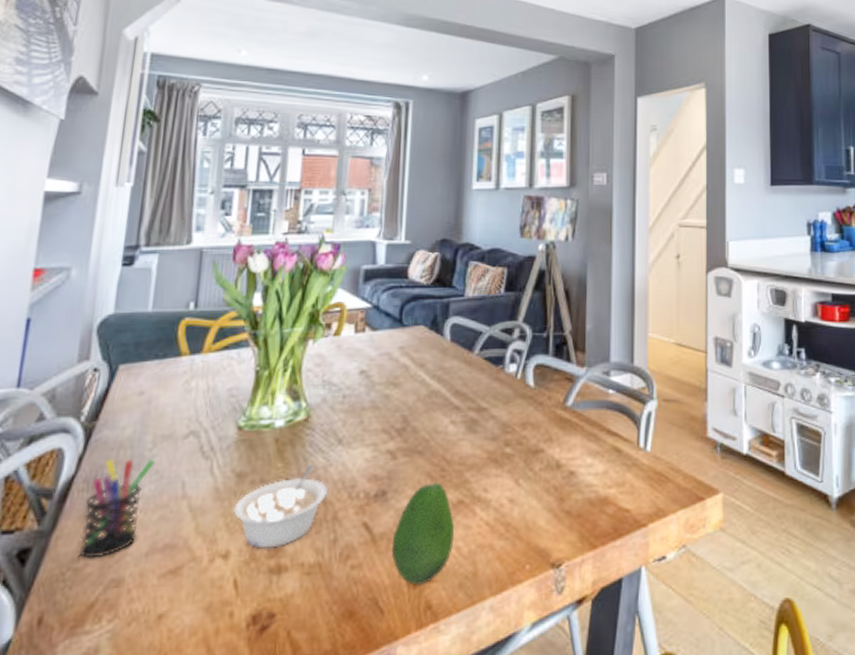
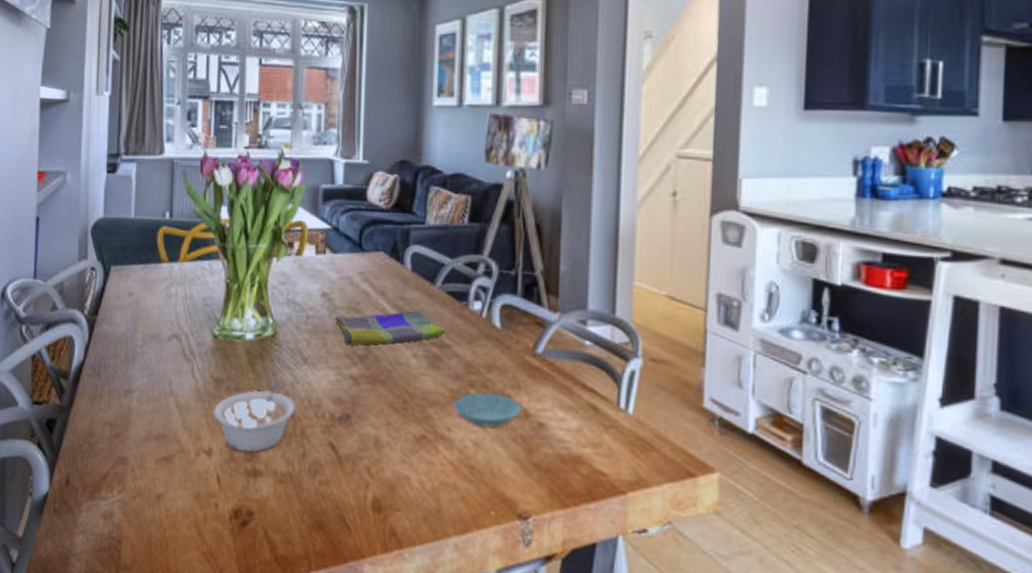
pen holder: present [78,458,155,559] -> none [92,351,146,437]
dish towel: none [370,378,483,420] -> present [332,309,445,346]
fruit: present [391,482,454,585] -> none [356,413,417,511]
saucer: none [489,449,554,483] -> present [452,392,522,428]

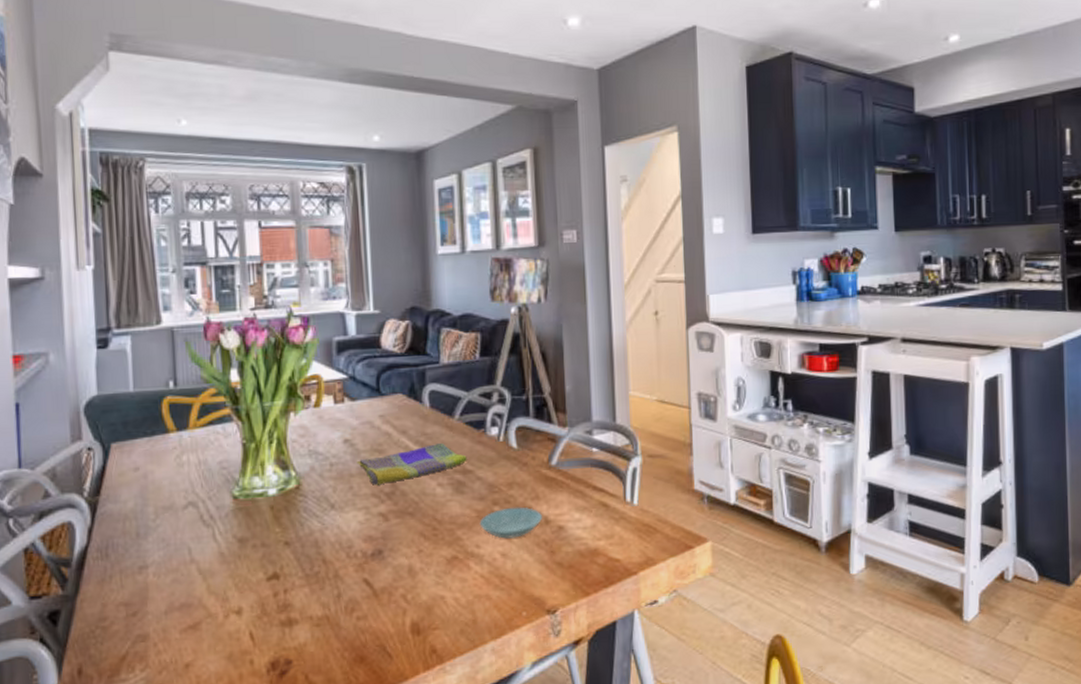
legume: present [213,380,297,453] -> none [240,529,328,605]

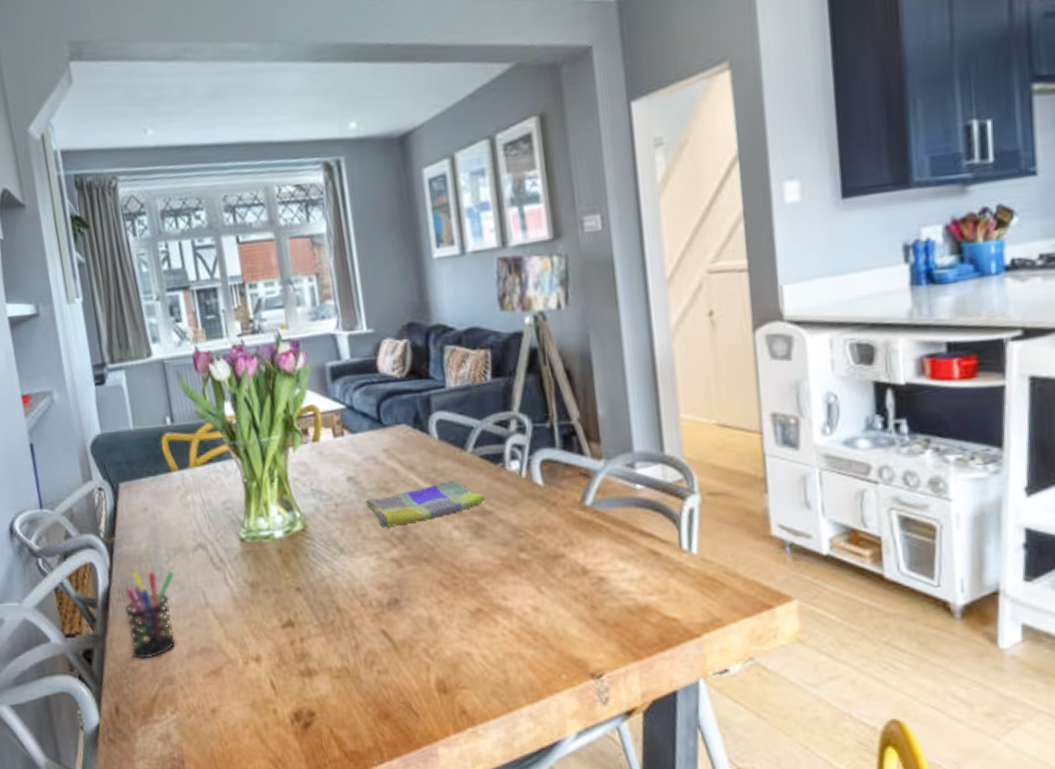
pen holder: none [101,529,160,618] -> present [124,571,176,659]
saucer: present [479,507,542,539] -> none [504,554,579,590]

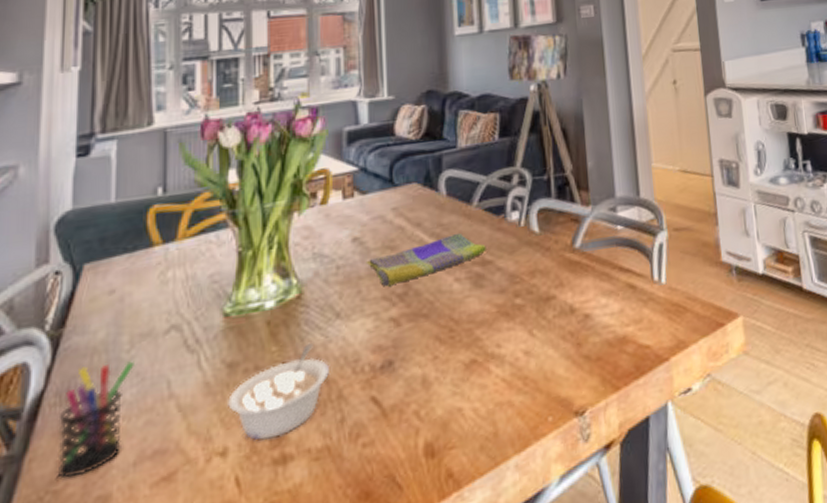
legume: none [254,574,341,653] -> present [228,343,331,440]

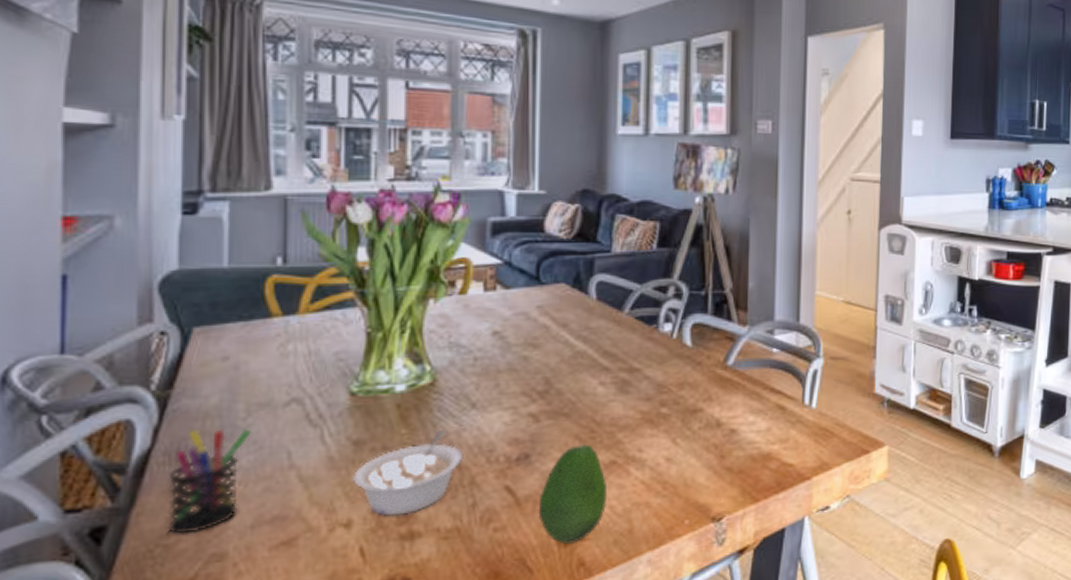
dish towel: present [366,232,486,287] -> none [506,338,635,383]
fruit: none [404,344,470,455] -> present [538,444,606,544]

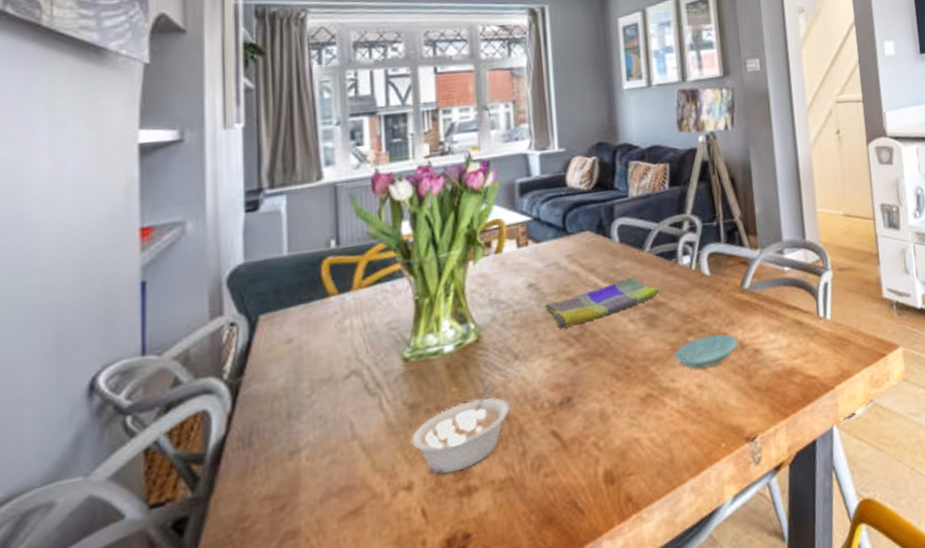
pen holder: present [167,429,251,534] -> none [242,405,316,516]
dish towel: none [506,338,635,383] -> present [542,277,659,329]
fruit: present [538,444,606,544] -> none [583,380,647,482]
saucer: none [644,408,714,442] -> present [674,334,738,369]

